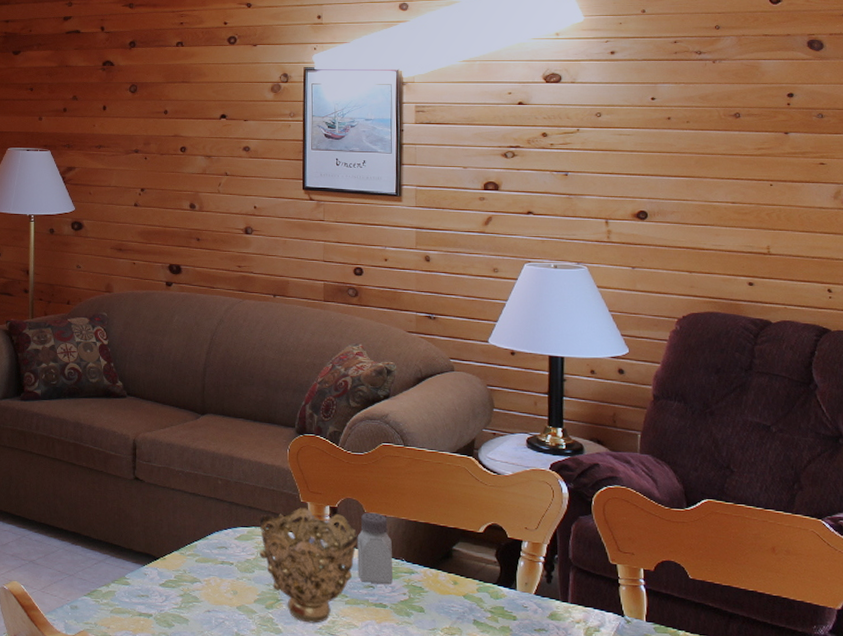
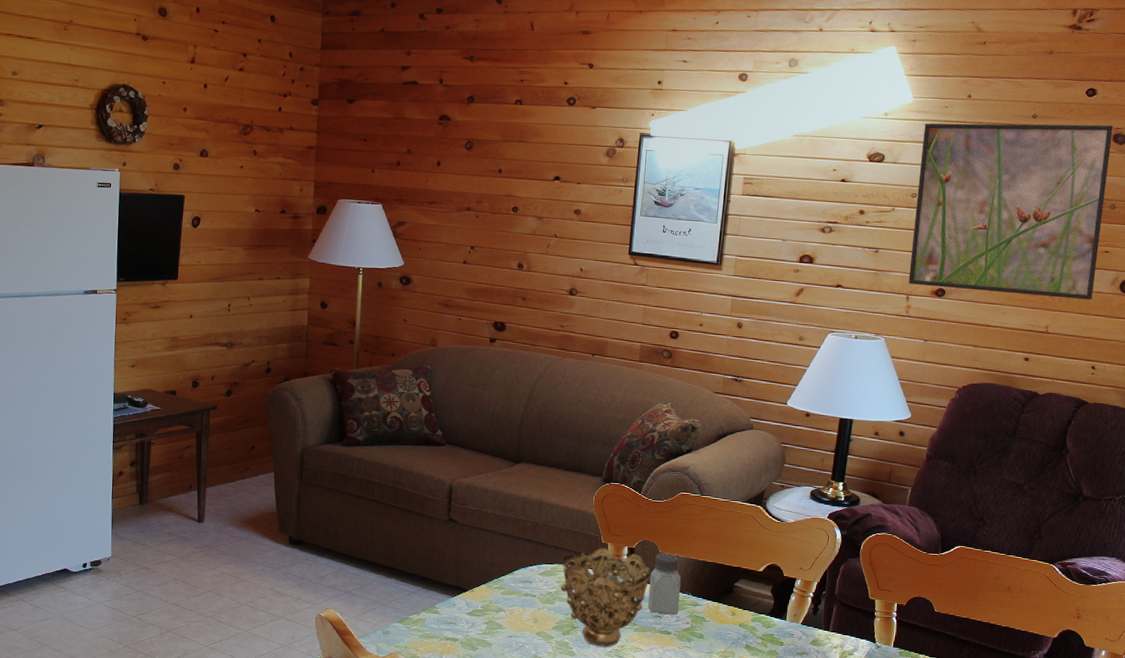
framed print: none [600,32,815,216] -> present [908,123,1113,300]

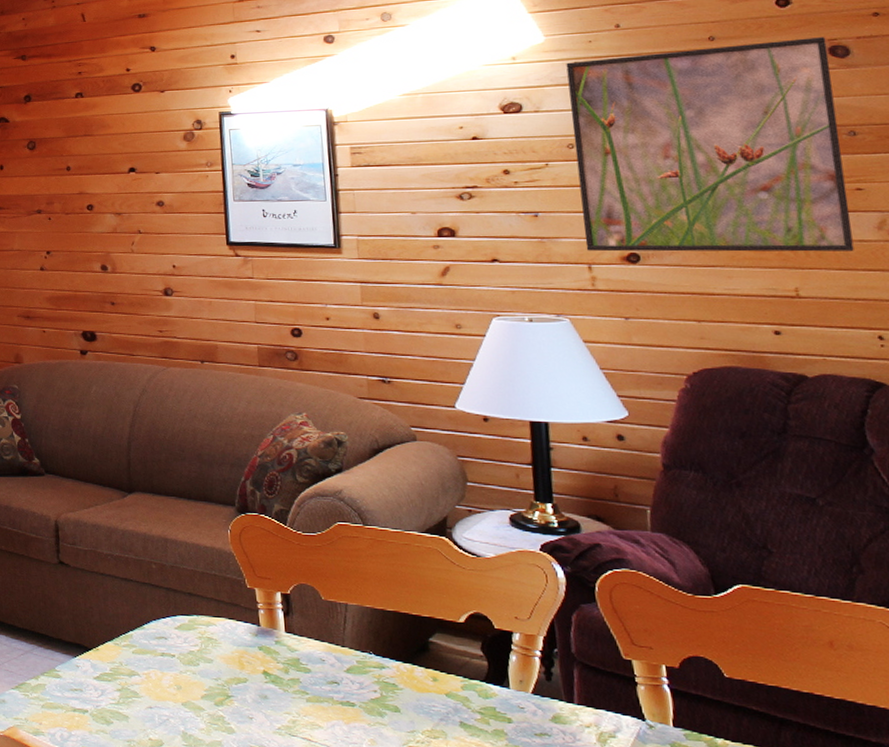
decorative bowl: present [560,548,651,647] -> none [201,594,316,723]
saltshaker: present [648,553,681,614] -> none [315,599,360,680]

